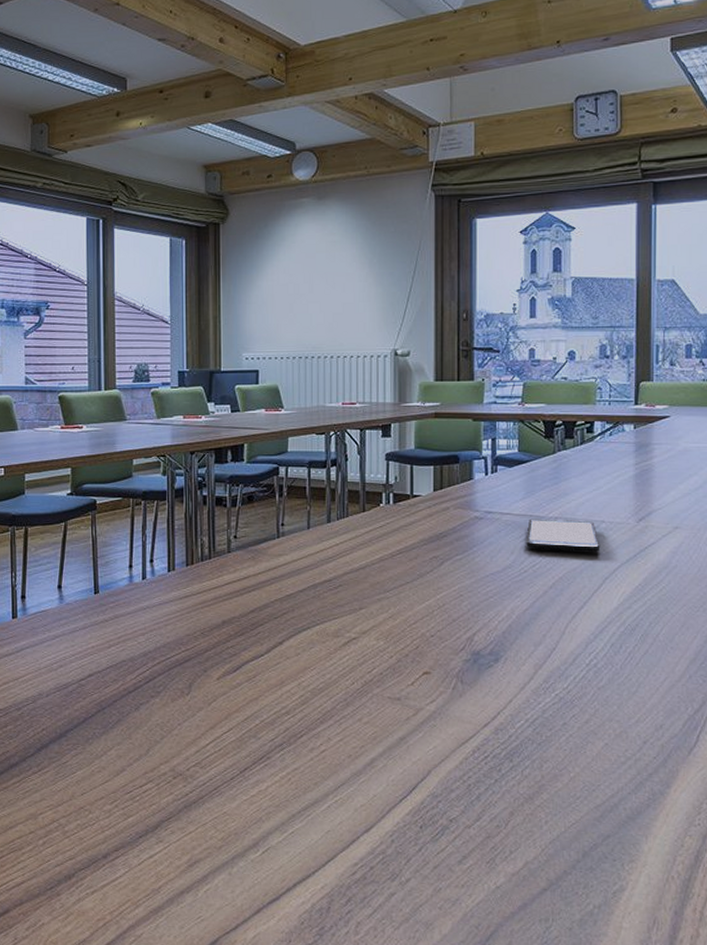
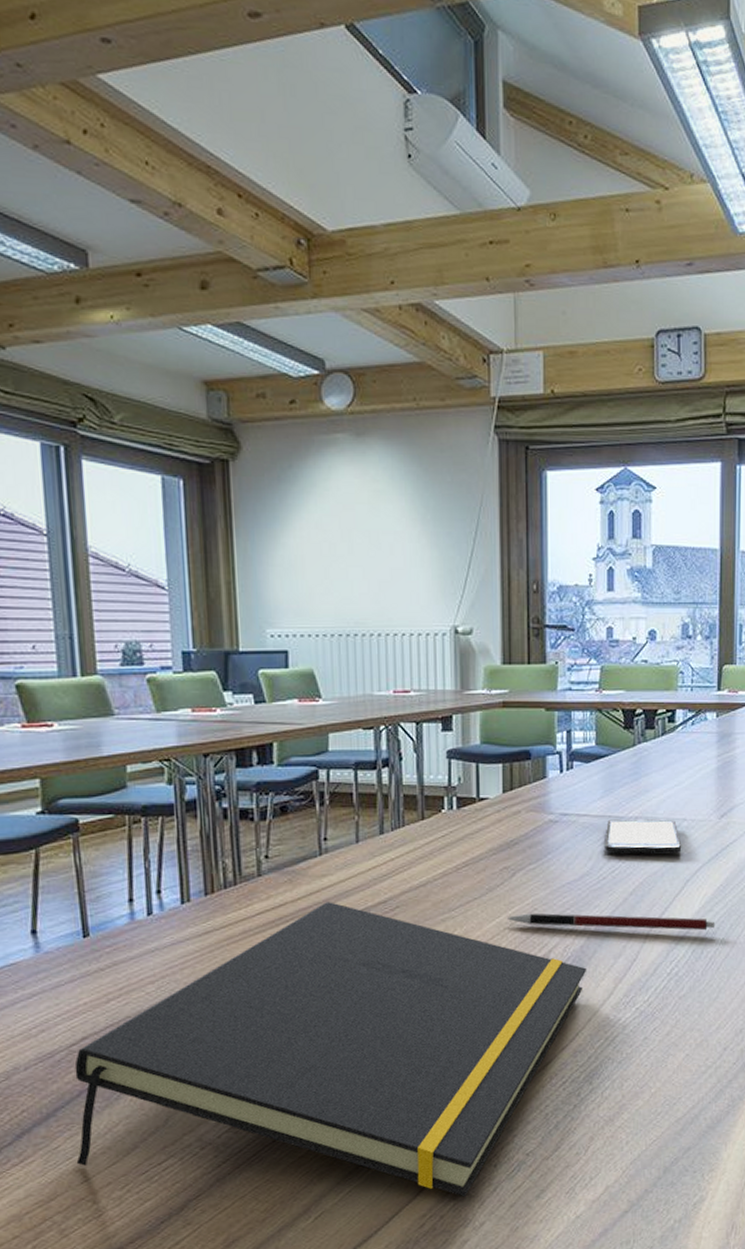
notepad: none [79,577,509,852] -> present [74,902,587,1197]
pen: none [436,599,634,627] -> present [508,913,716,931]

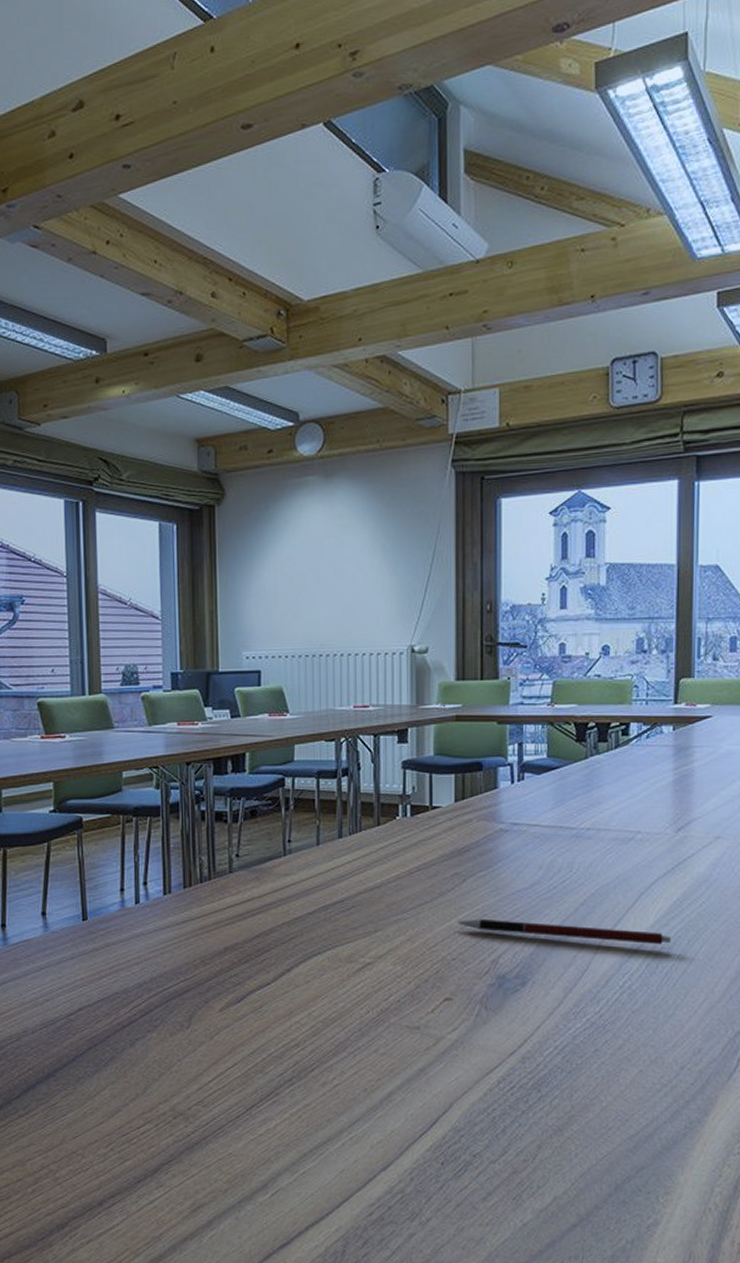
notepad: present [74,902,587,1197] -> none [70,899,537,1191]
smartphone: present [605,818,682,854] -> none [555,830,636,867]

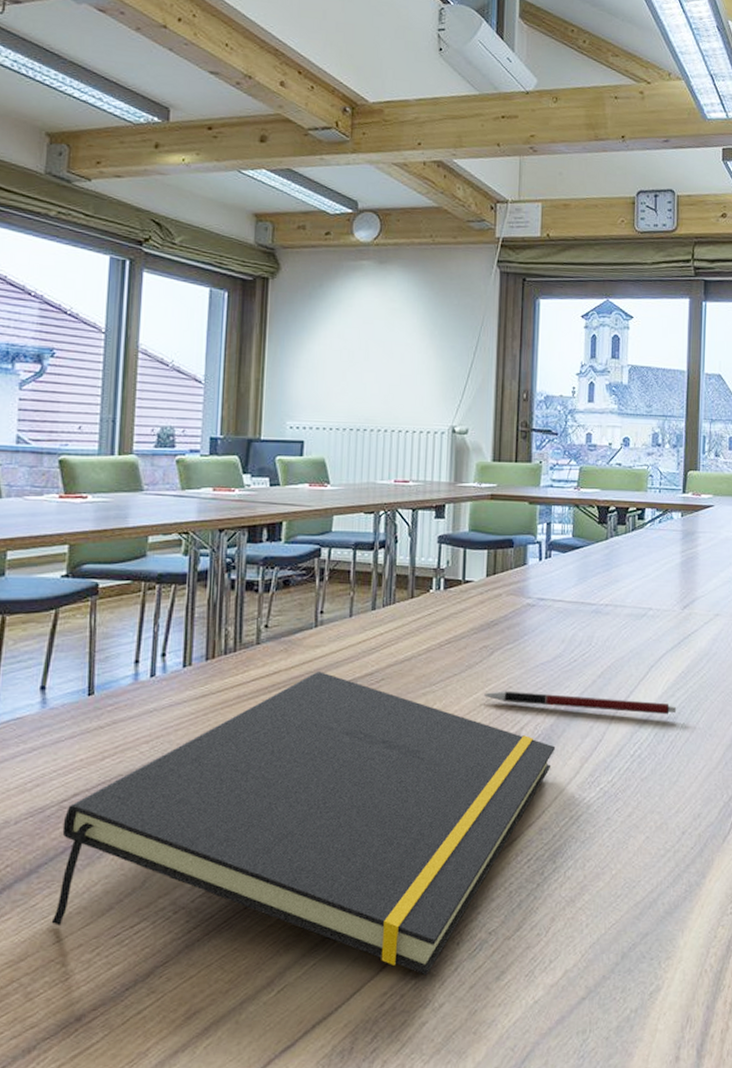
notepad: none [70,899,537,1191] -> present [51,672,556,976]

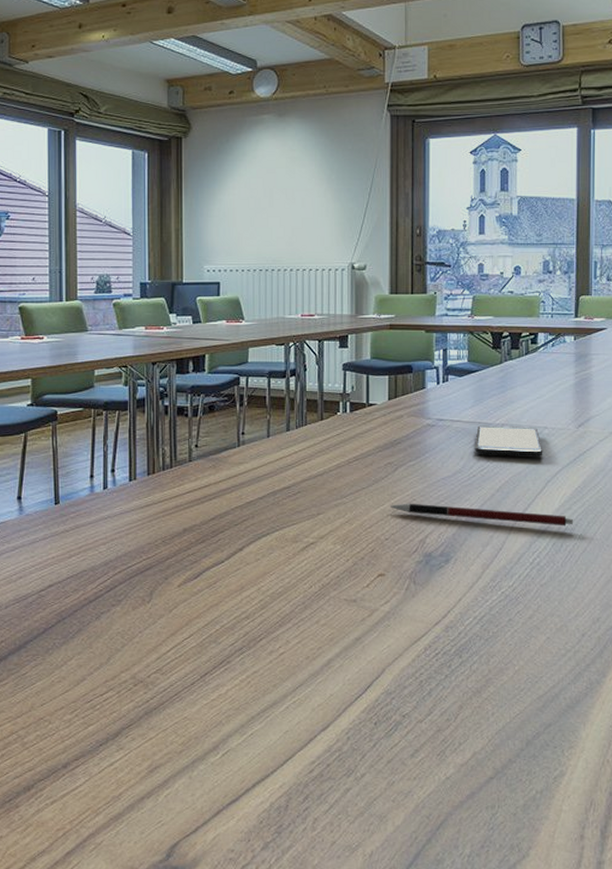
notepad: present [51,672,556,976] -> none [38,485,459,749]
smartphone: none [577,606,648,641] -> present [475,425,543,458]

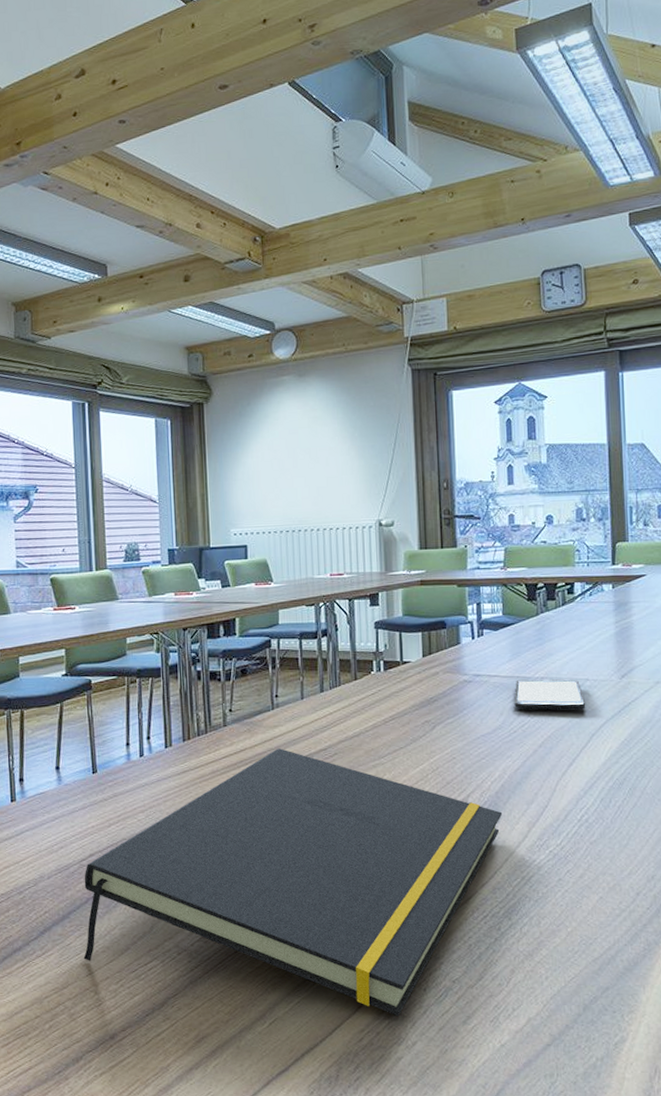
notepad: none [38,485,459,749] -> present [83,748,503,1017]
pen: present [391,503,574,526] -> none [430,761,622,781]

